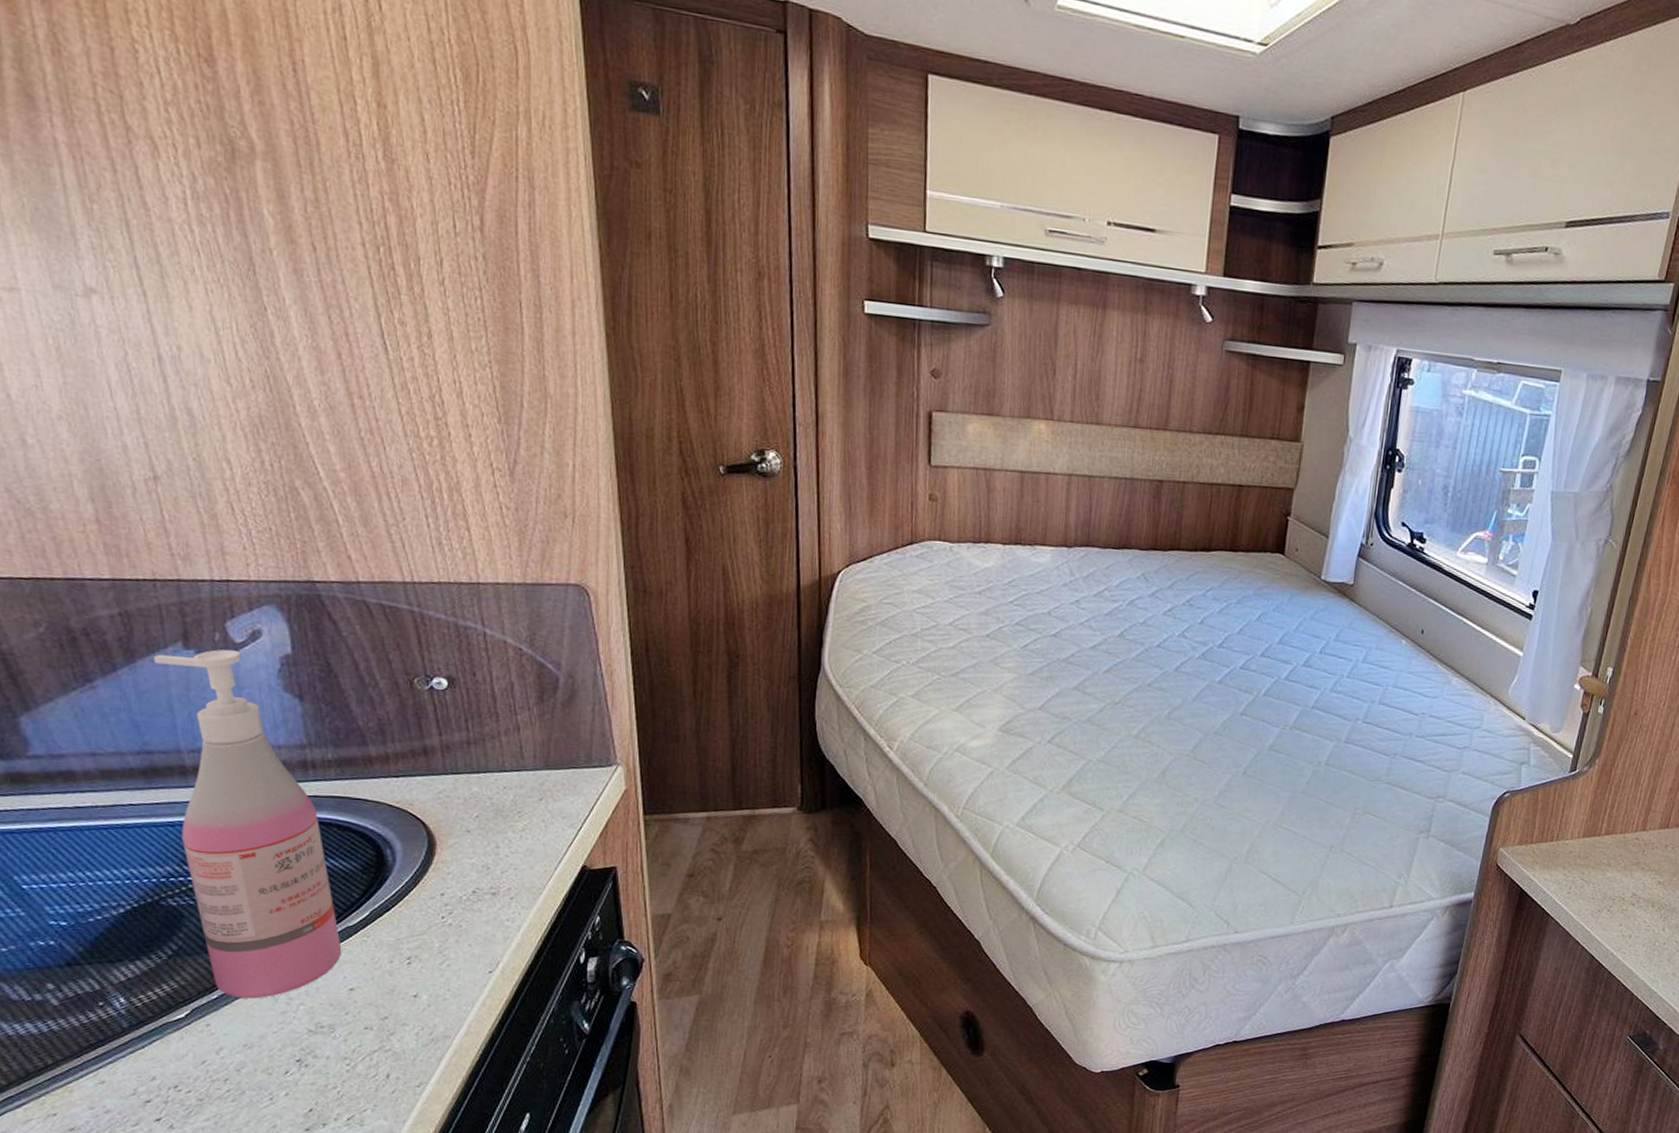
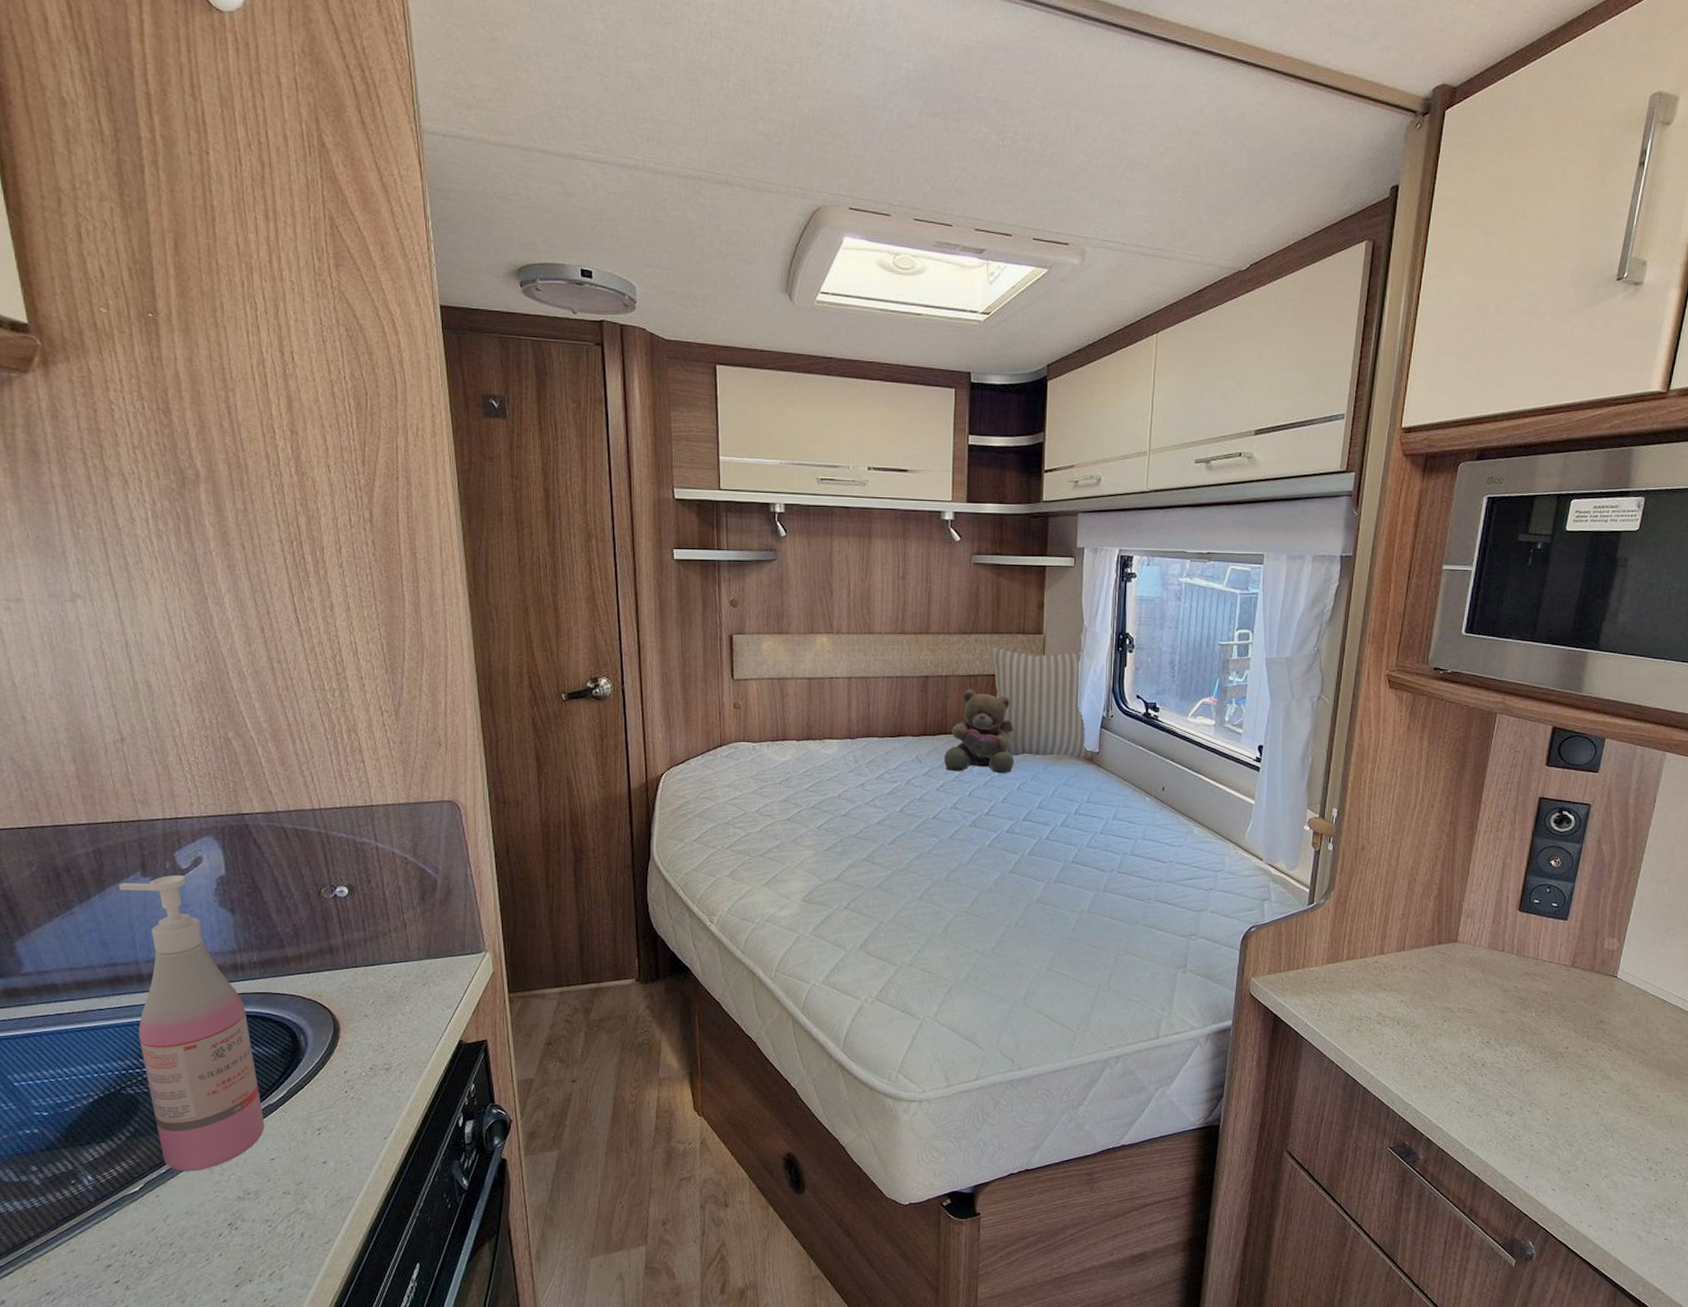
teddy bear: none [1174,499,1258,600] -> present [944,689,1015,773]
pillow: none [1237,452,1349,593] -> present [989,647,1095,760]

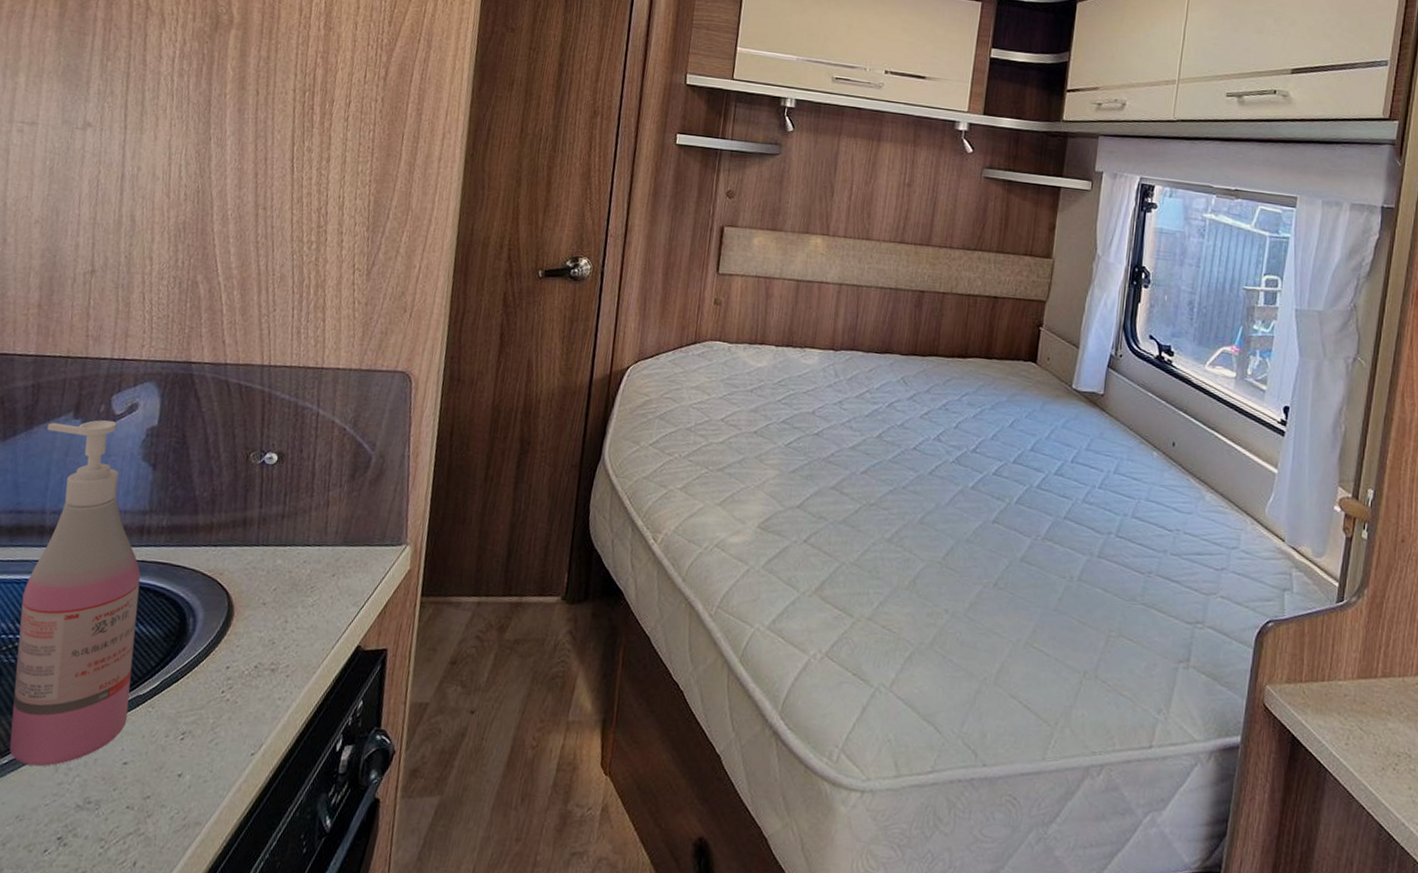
teddy bear: present [944,689,1015,773] -> none [931,309,1012,407]
pillow: present [989,647,1095,760] -> none [993,266,1100,403]

